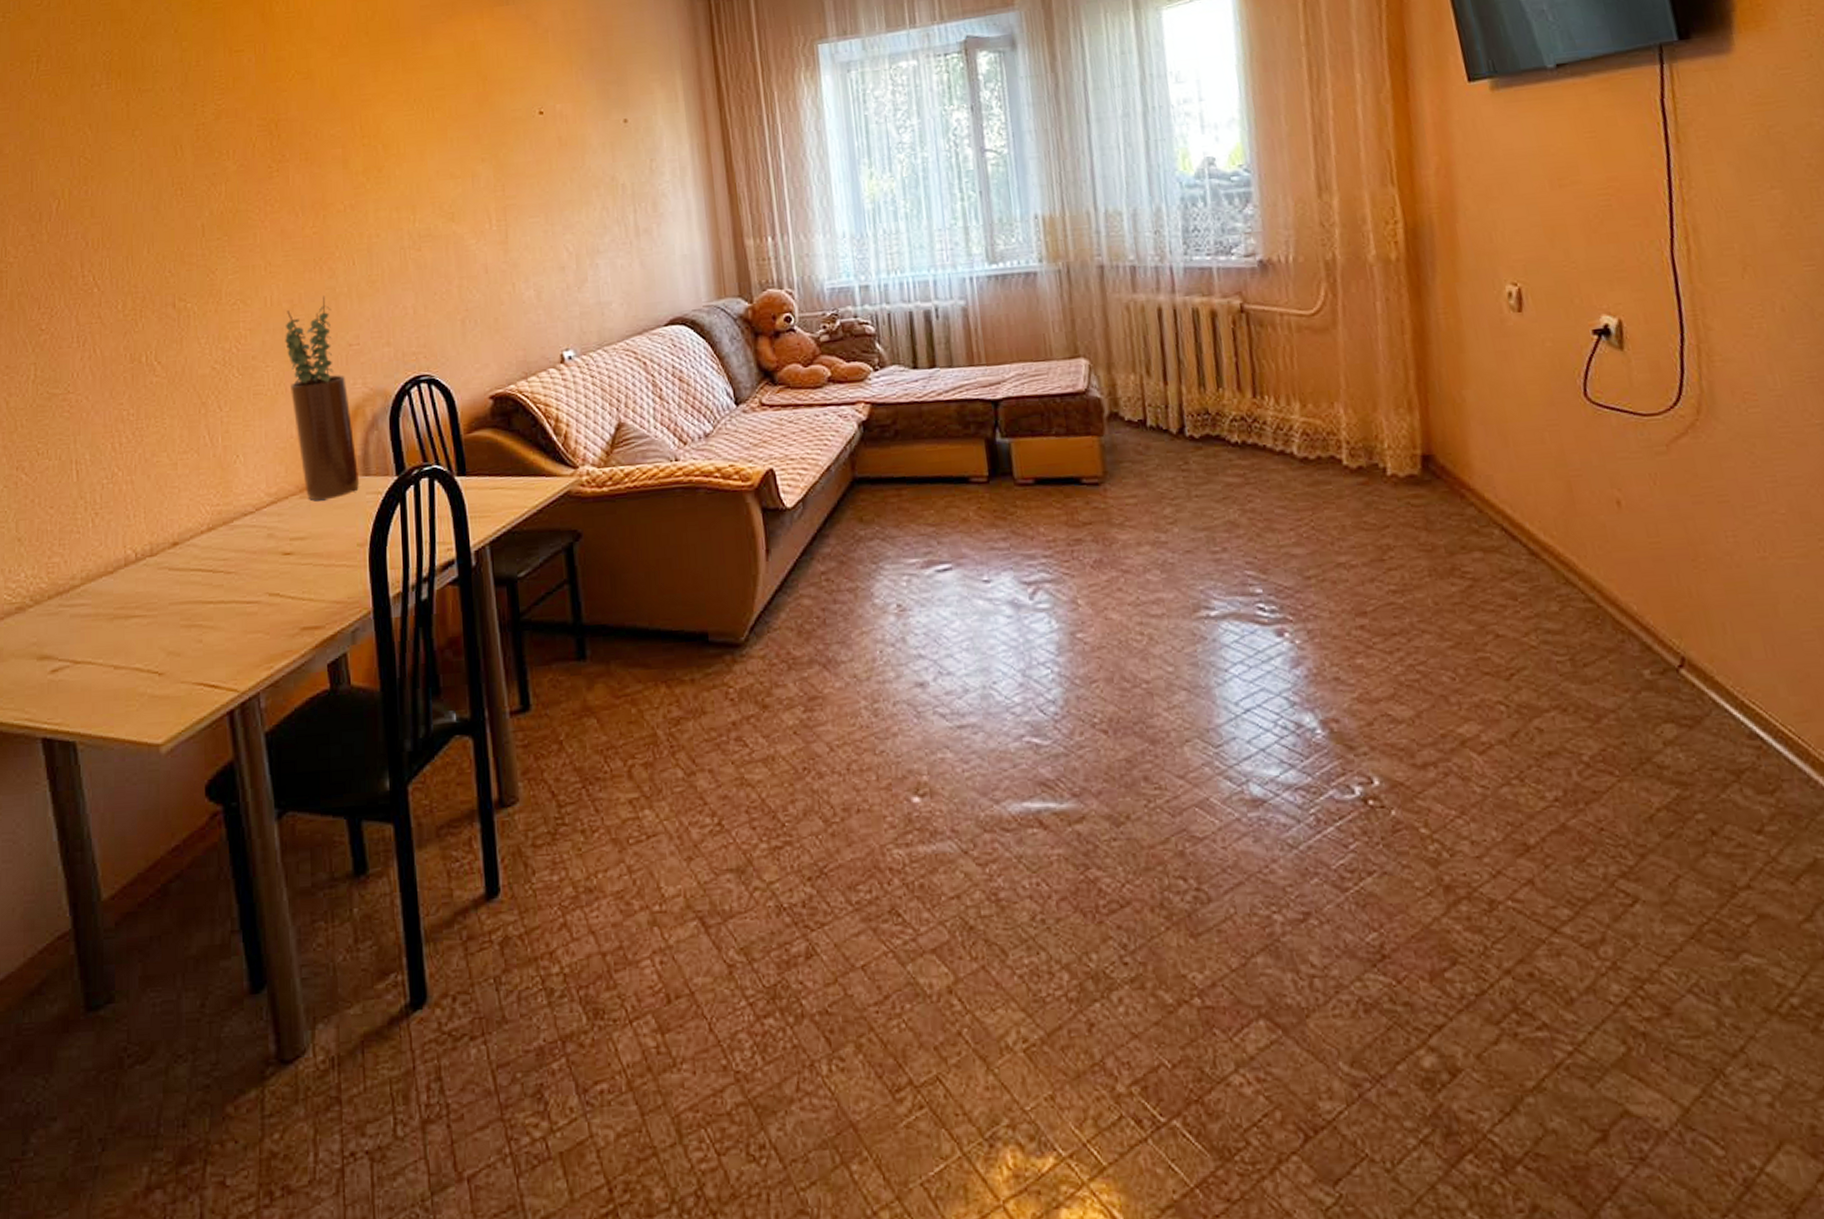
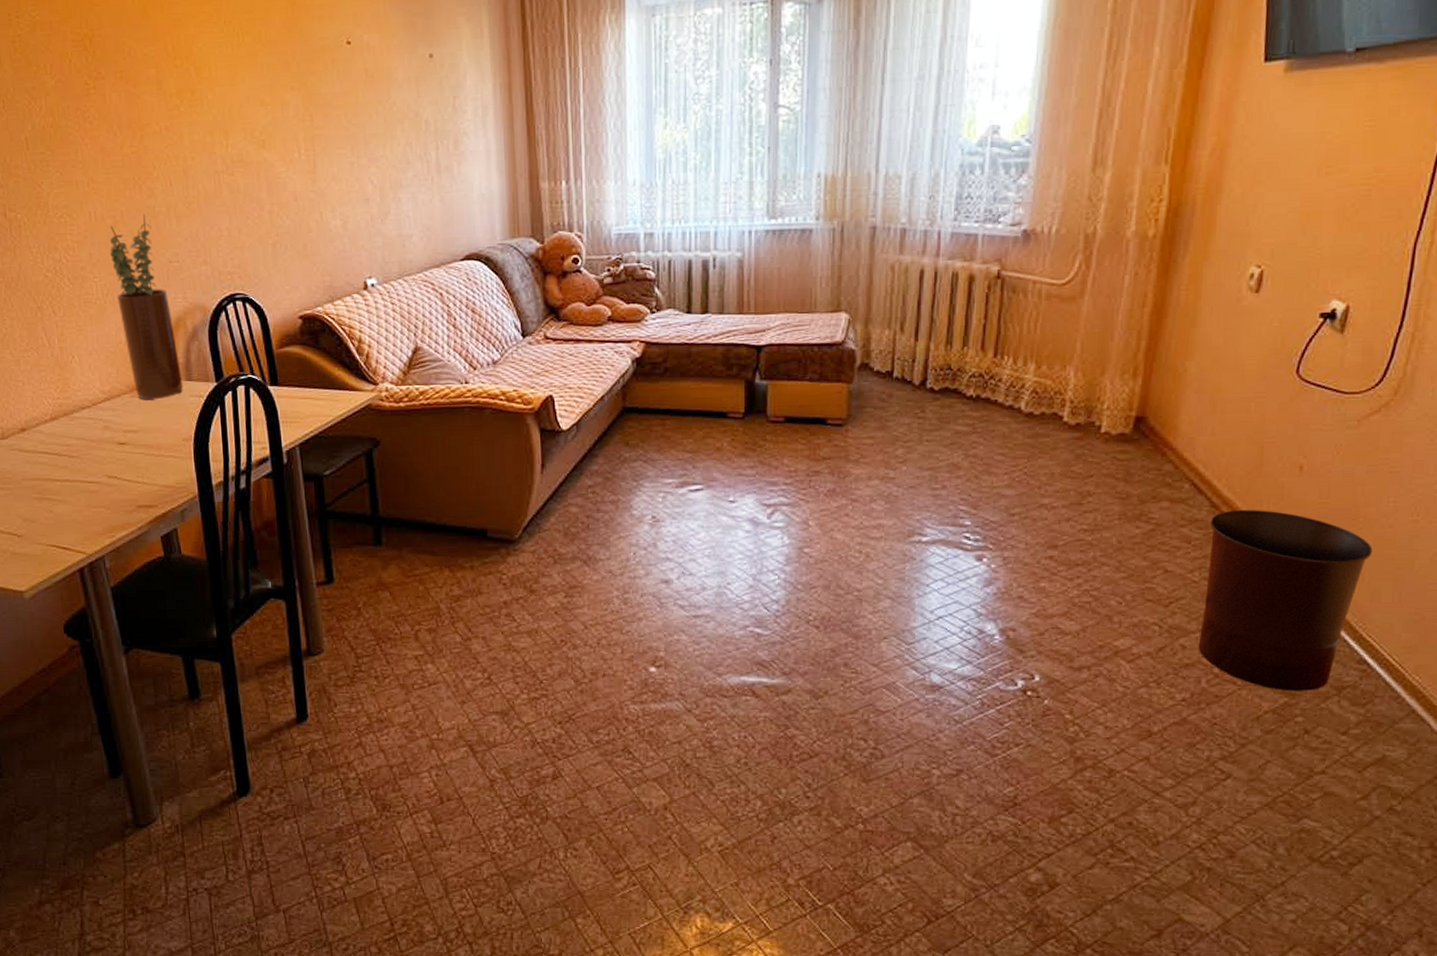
waste bin: none [1533,554,1727,780] -> present [1198,509,1373,691]

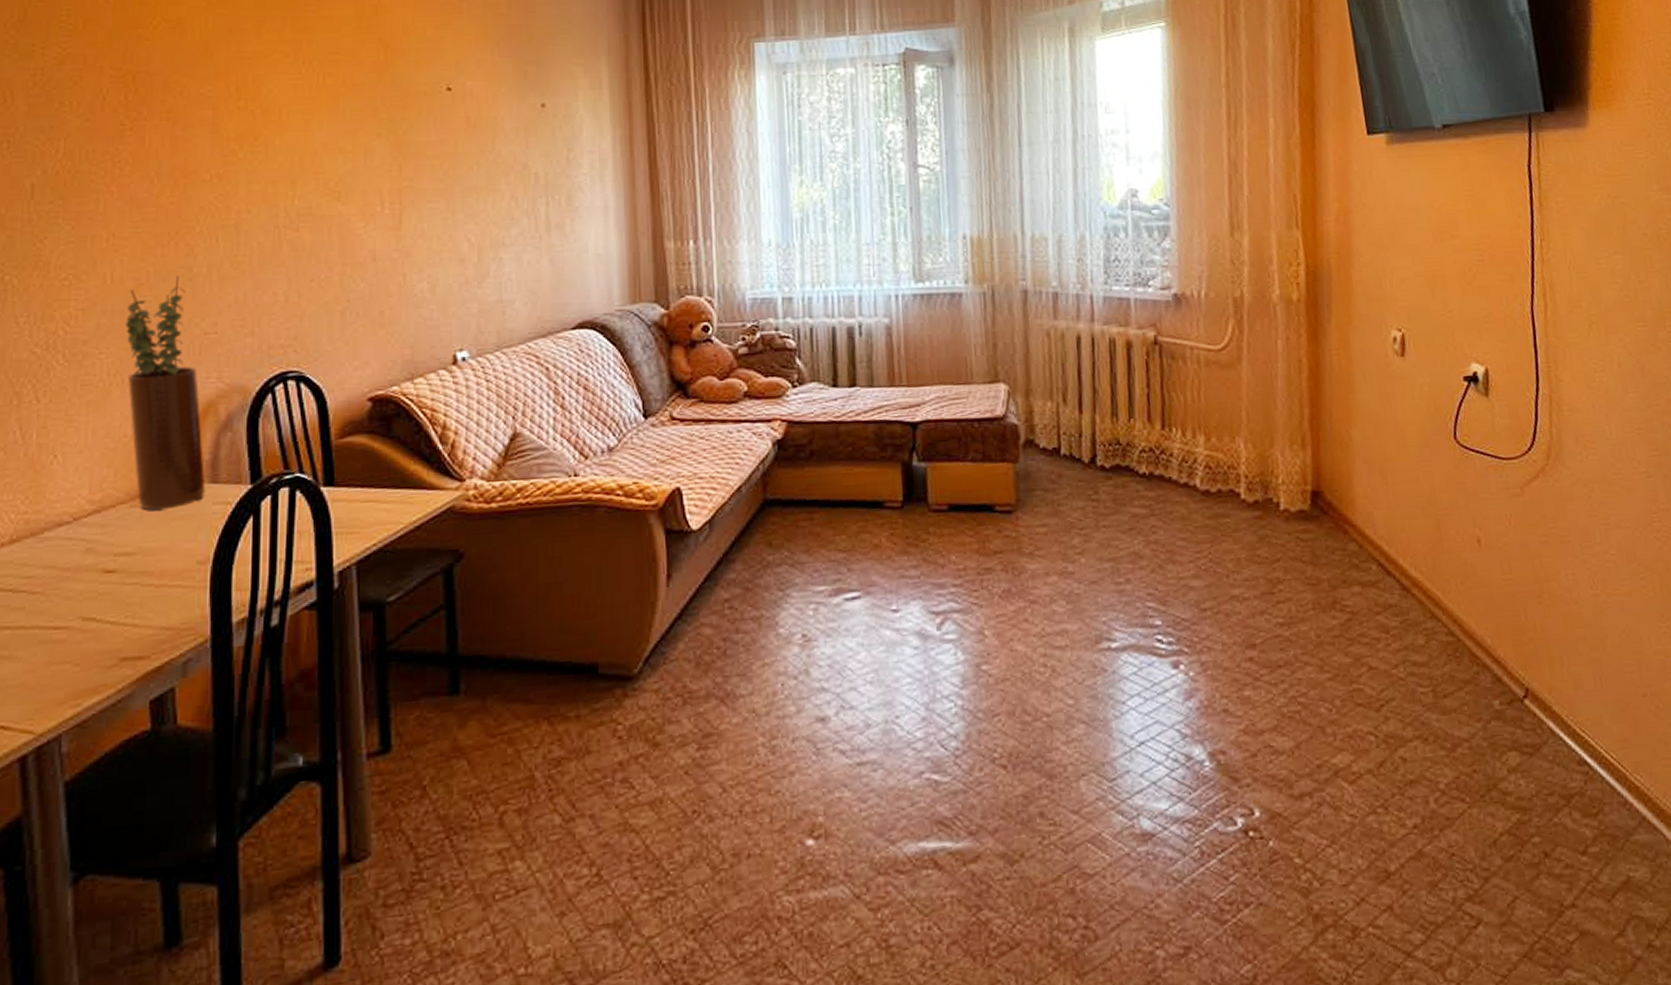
waste bin: present [1198,509,1373,691] -> none [1404,590,1565,806]

